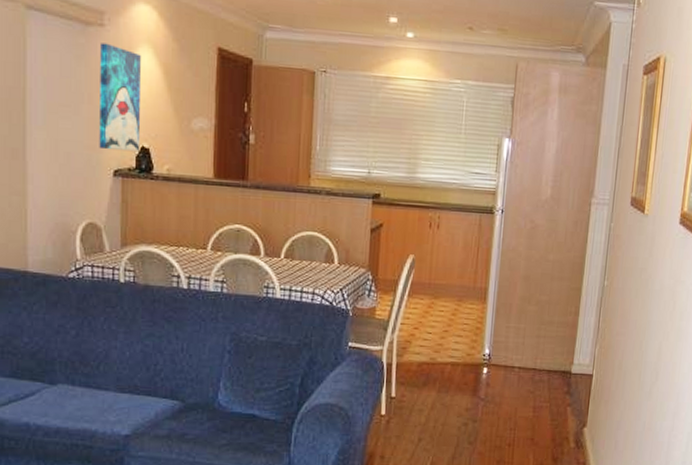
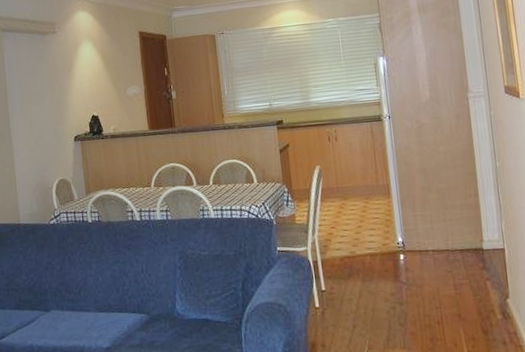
wall art: present [99,43,141,152] -> none [55,44,92,123]

